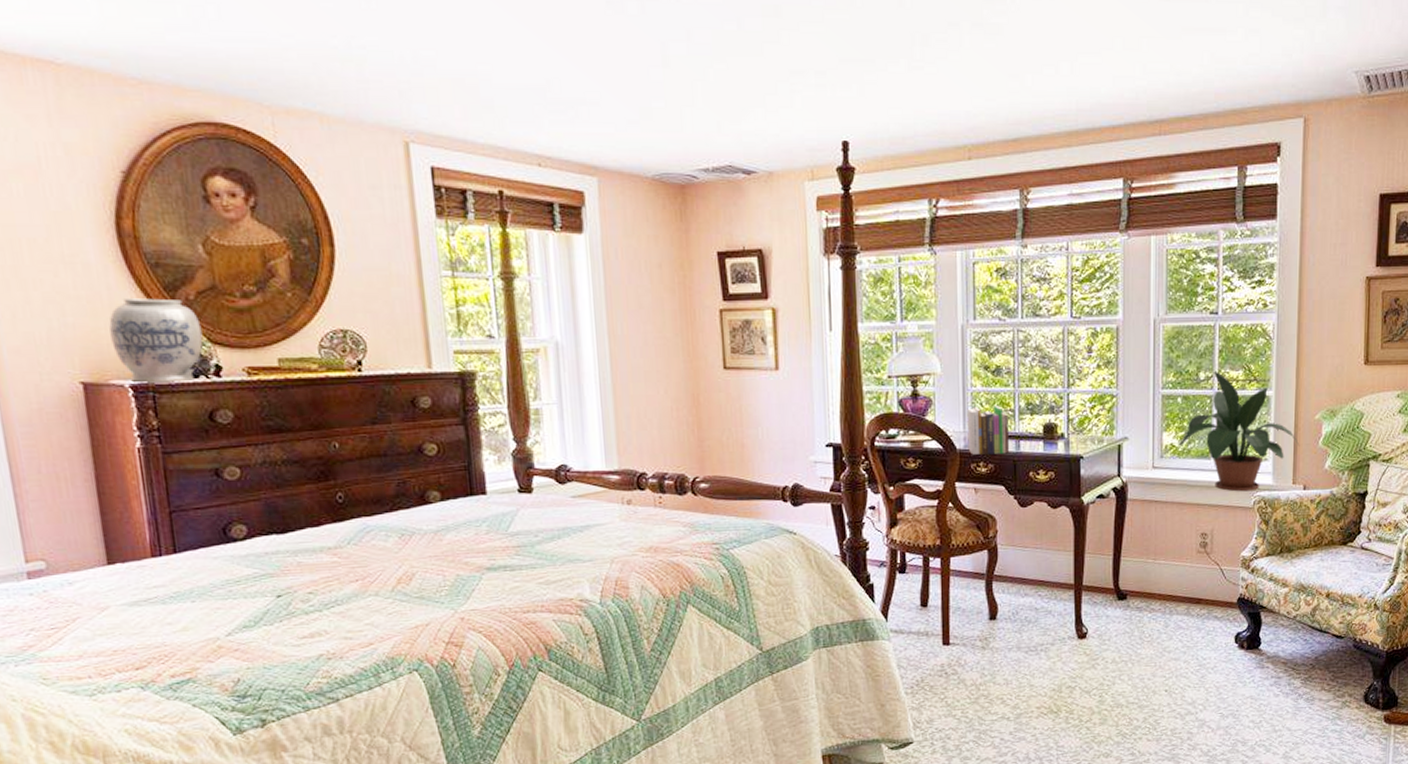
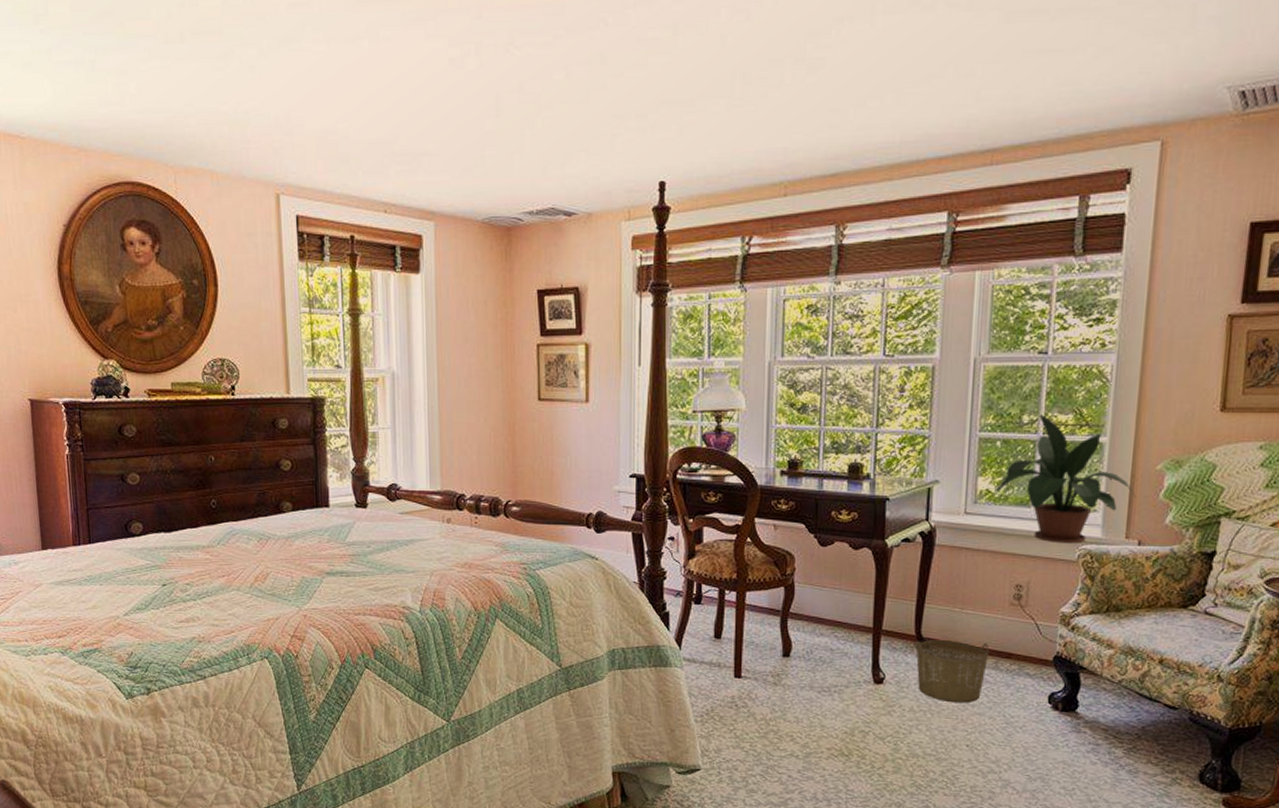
vase: present [109,297,204,383] -> none [50,329,117,401]
books: present [967,404,1009,455] -> none [769,442,812,492]
basket: none [1114,590,1182,651] -> present [915,640,990,703]

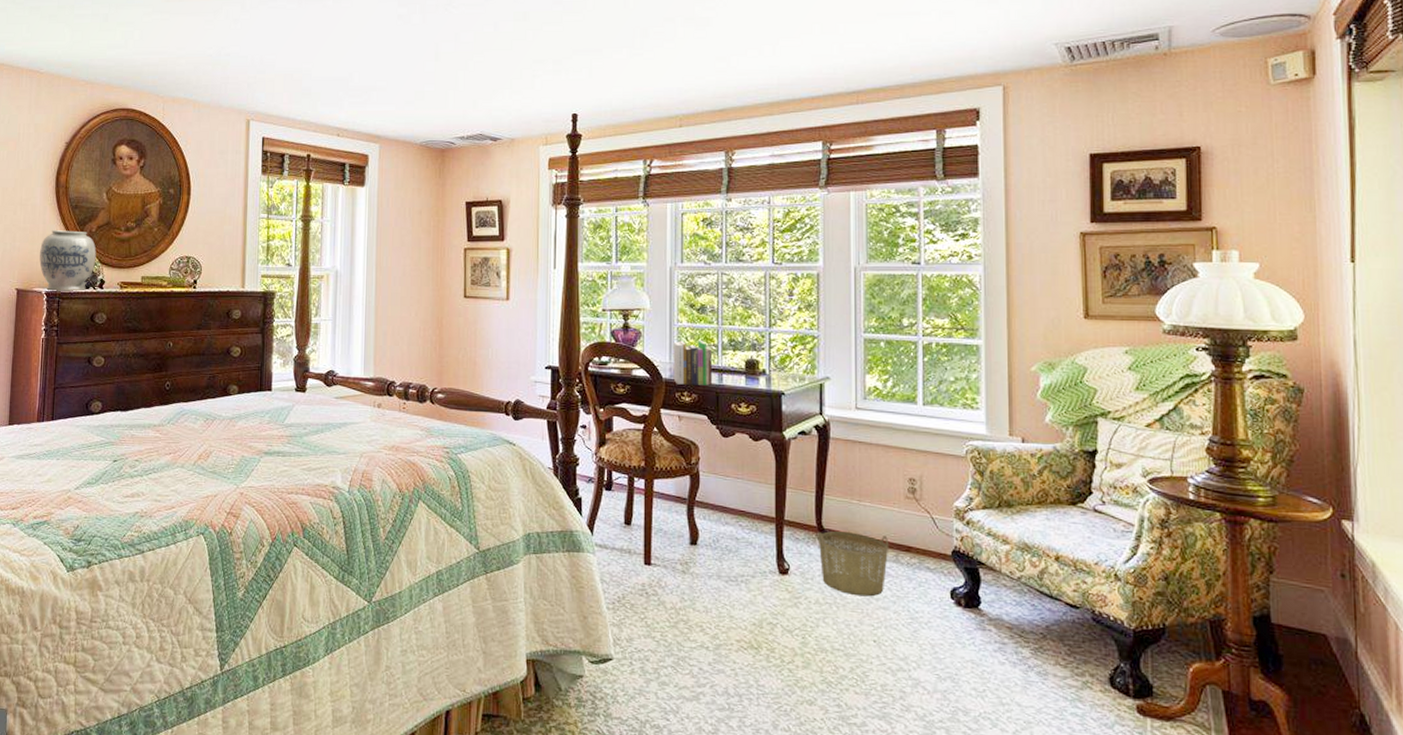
vase: none [50,329,117,401] -> present [39,229,97,292]
books: none [769,442,812,492] -> present [673,339,712,386]
potted plant: present [996,414,1137,544] -> none [883,318,1016,440]

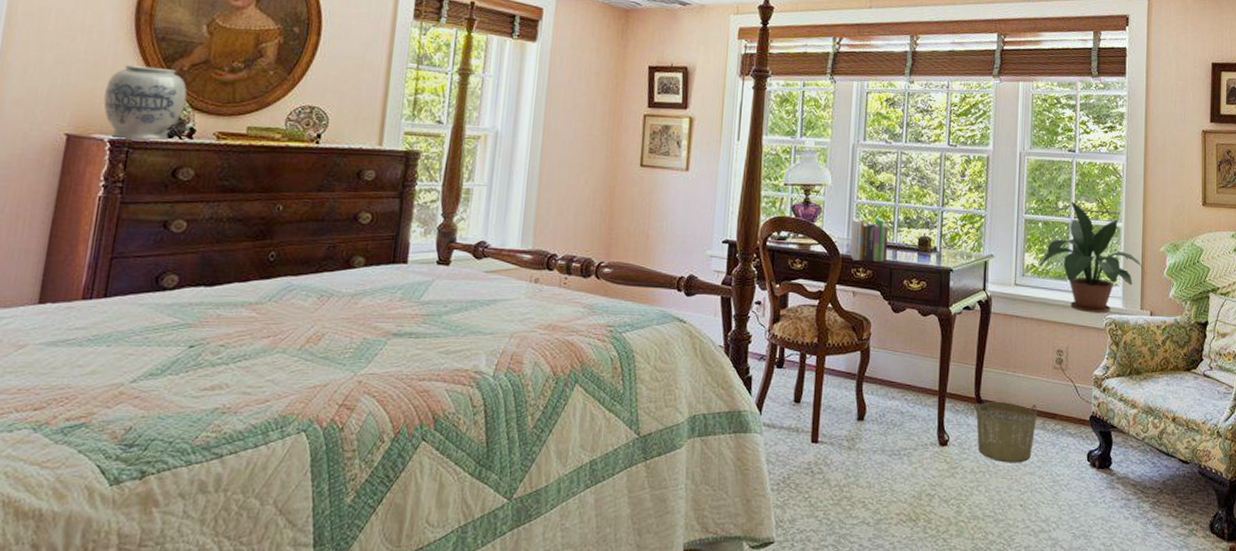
potted plant: none [883,318,1016,440] -> present [1039,201,1147,314]

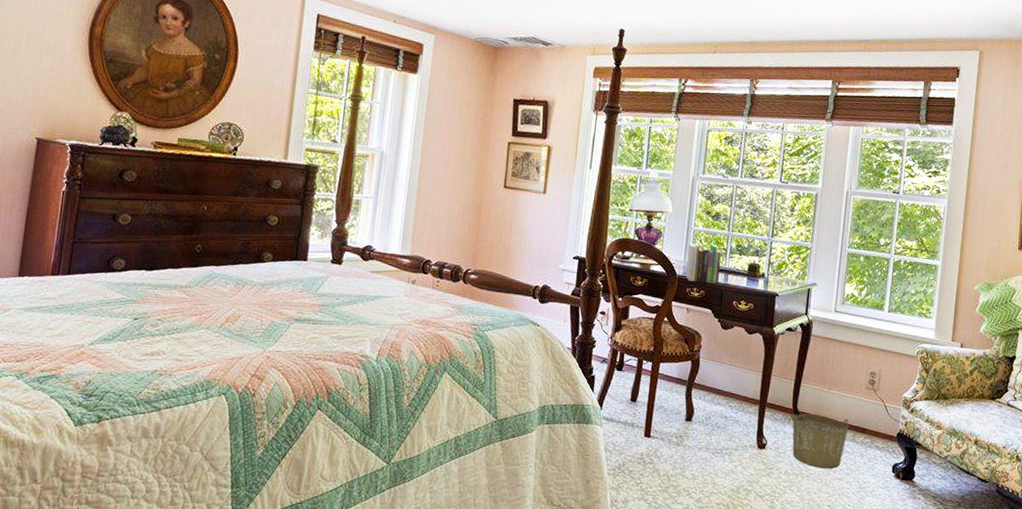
vase: present [103,64,188,141] -> none [65,81,131,147]
potted plant: present [1039,201,1147,314] -> none [859,239,960,343]

